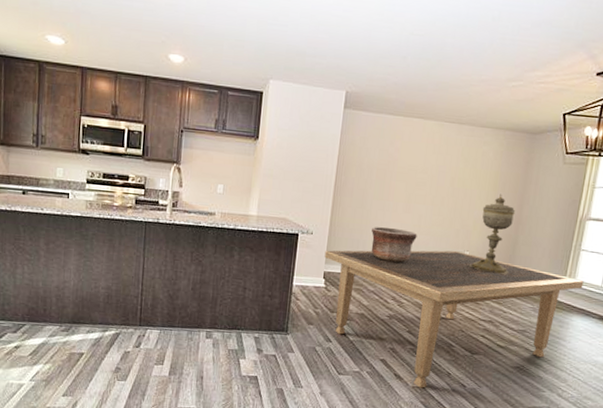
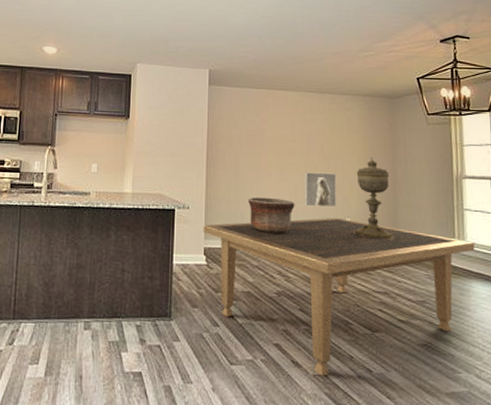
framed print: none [426,205,463,240] -> present [304,172,337,207]

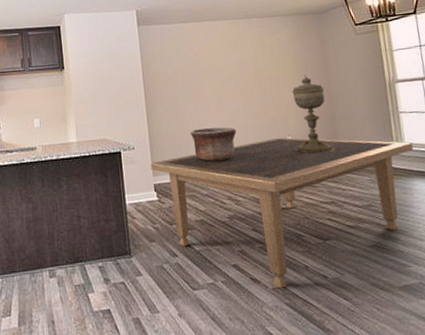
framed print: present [304,172,337,207] -> none [242,95,277,131]

